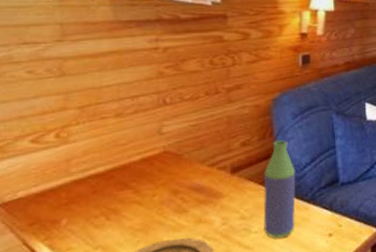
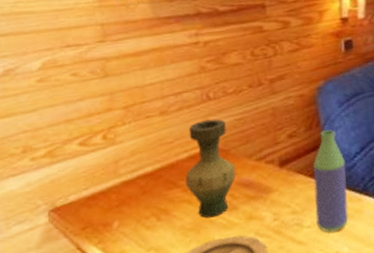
vase: none [137,123,188,220] -> present [185,119,237,218]

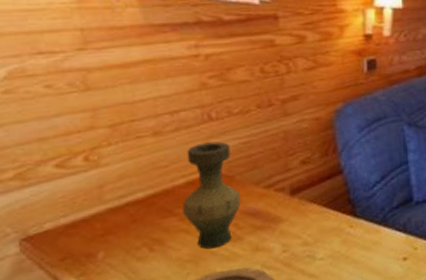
bottle: present [312,129,348,233] -> none [327,155,365,265]

